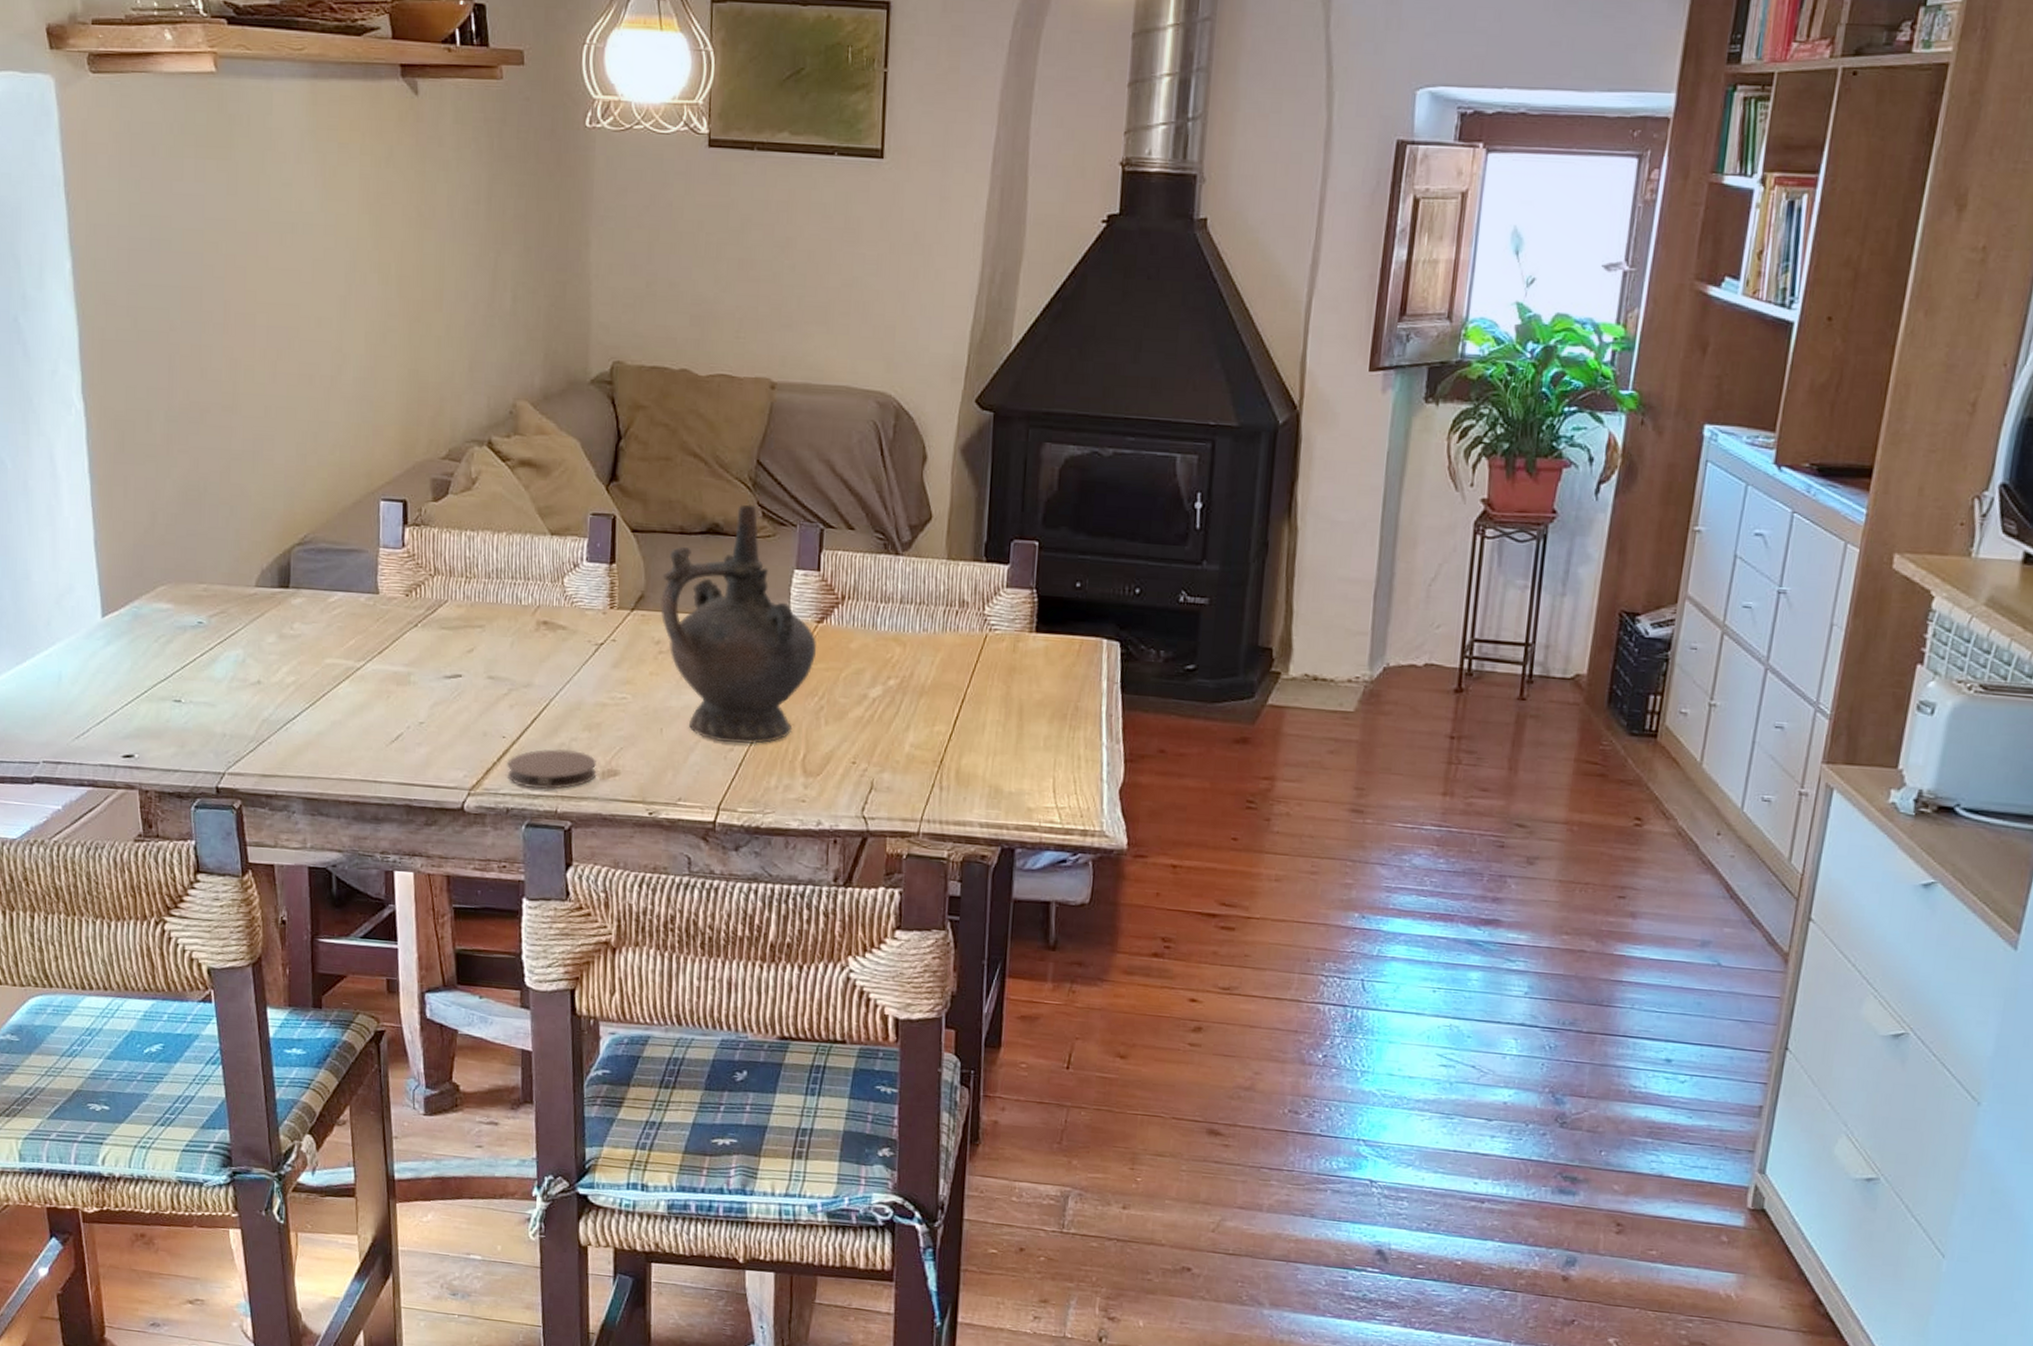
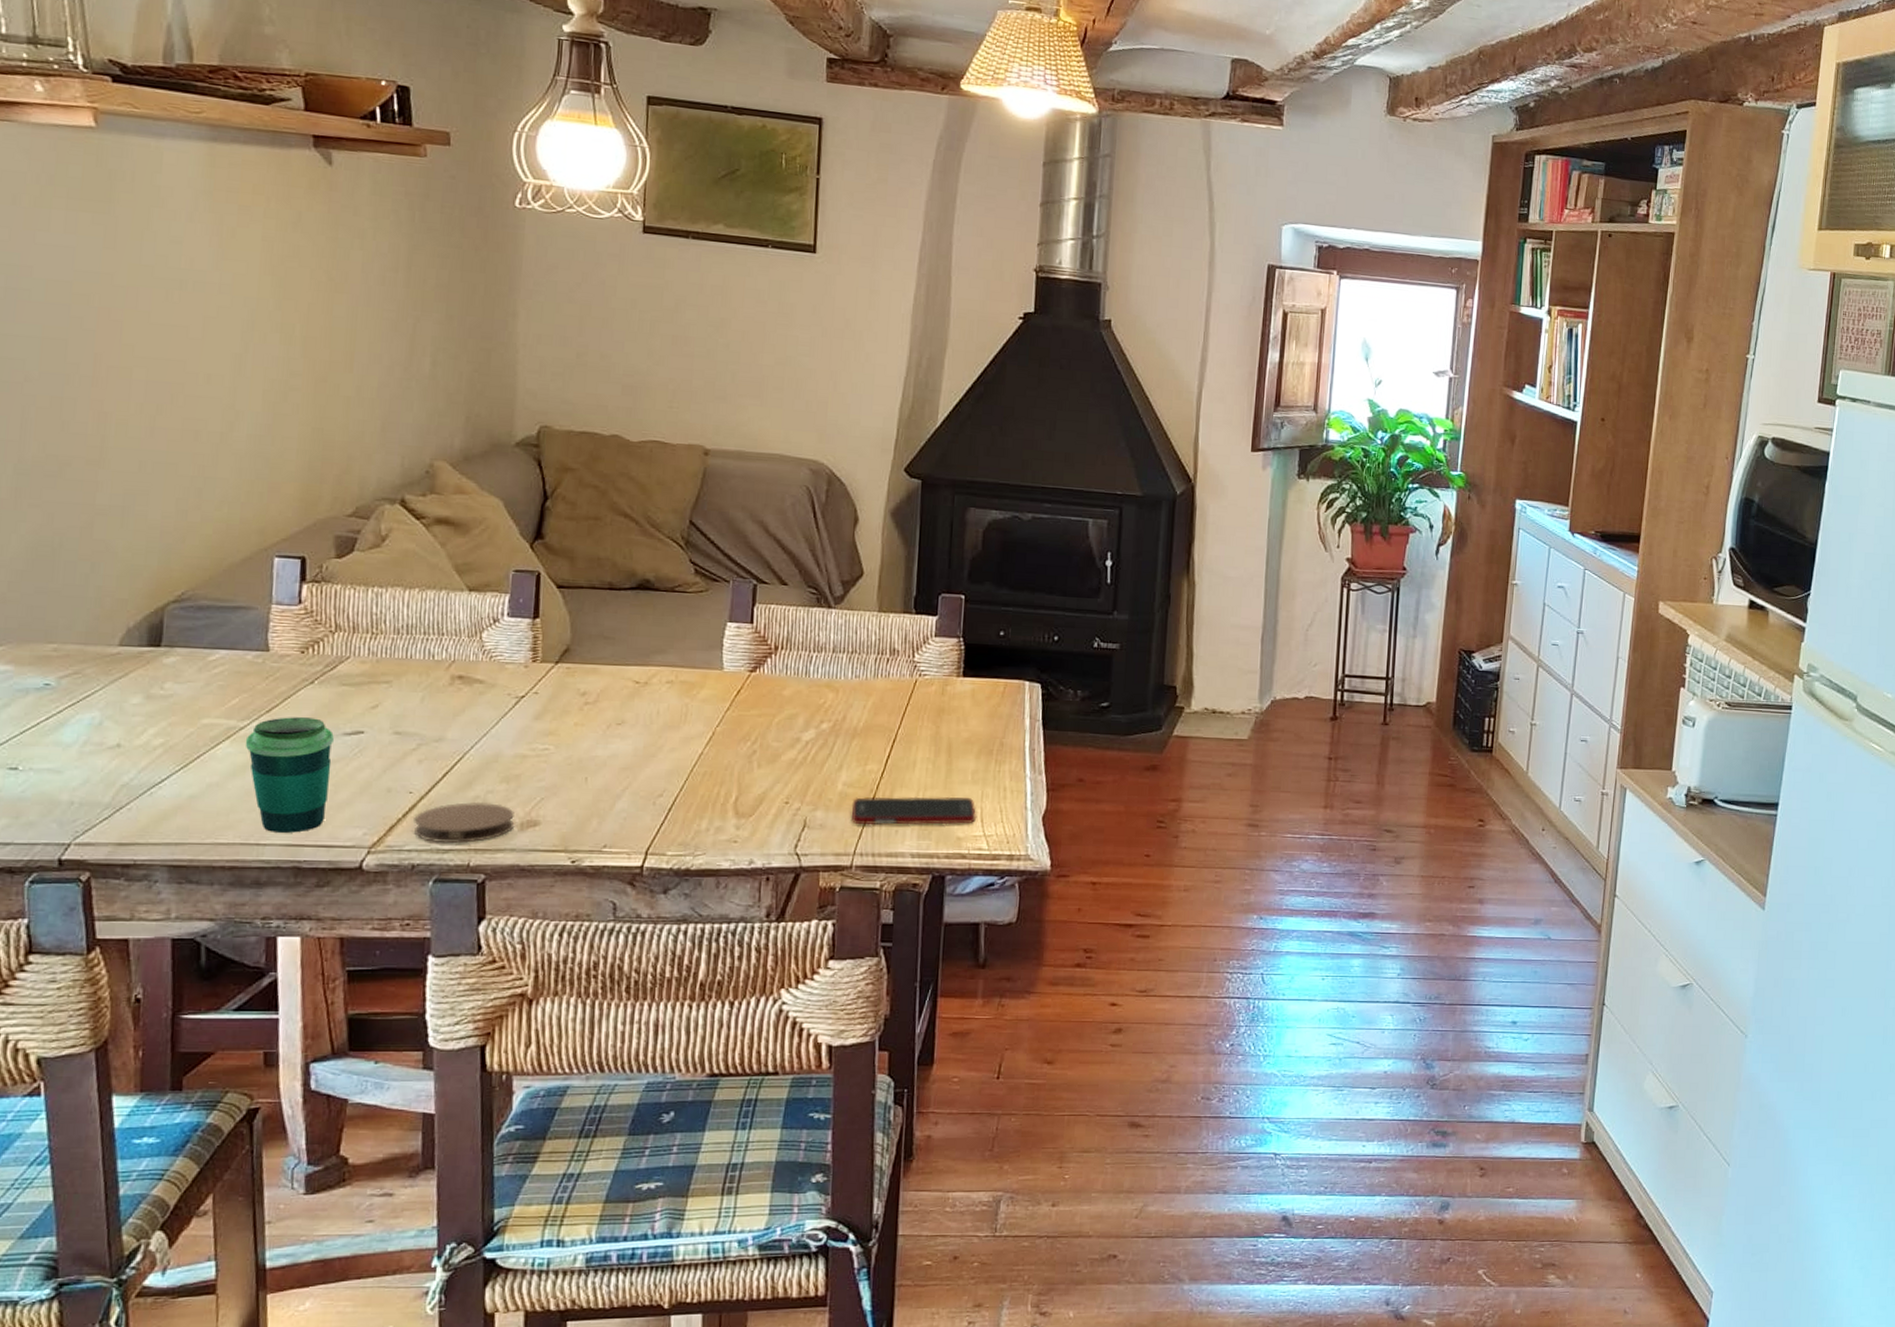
cup: none [361,659,437,772] -> present [245,717,335,833]
ceremonial vessel: present [659,504,816,744] -> none [586,562,749,789]
cell phone: none [918,760,1049,794] -> present [850,796,977,825]

